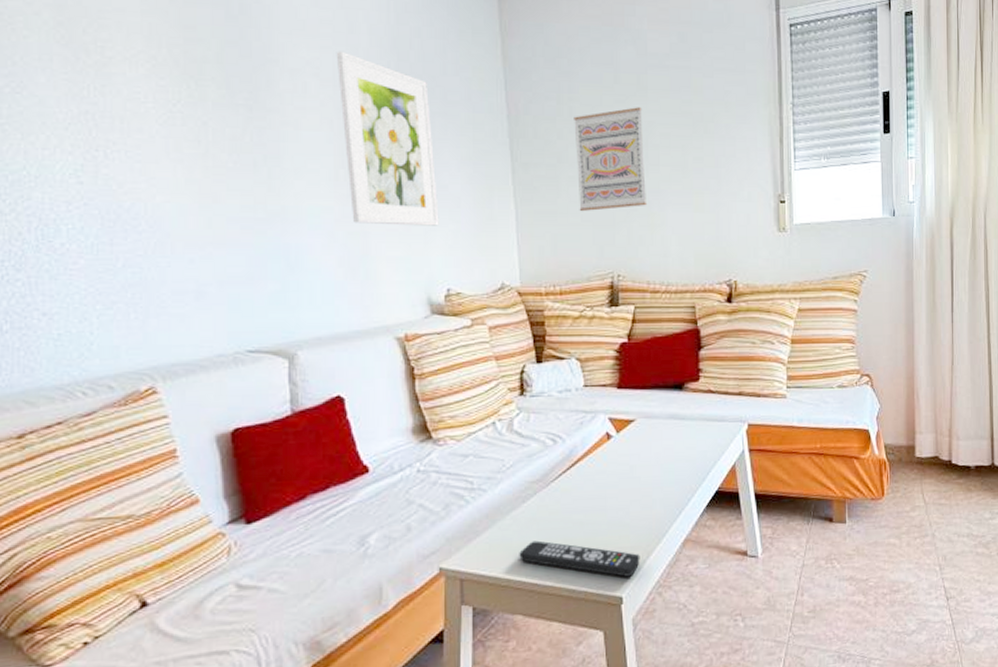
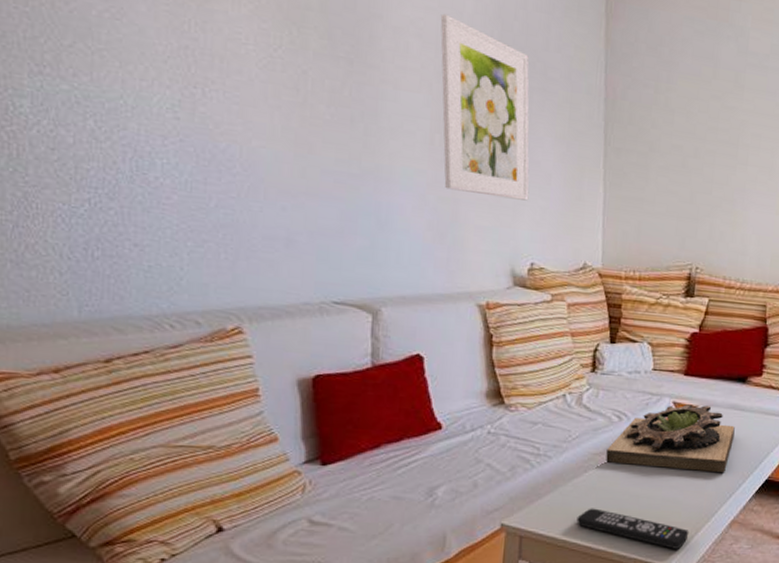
succulent planter: none [544,417,677,490] -> present [606,403,735,472]
wall art: present [574,107,648,212] -> none [665,104,737,204]

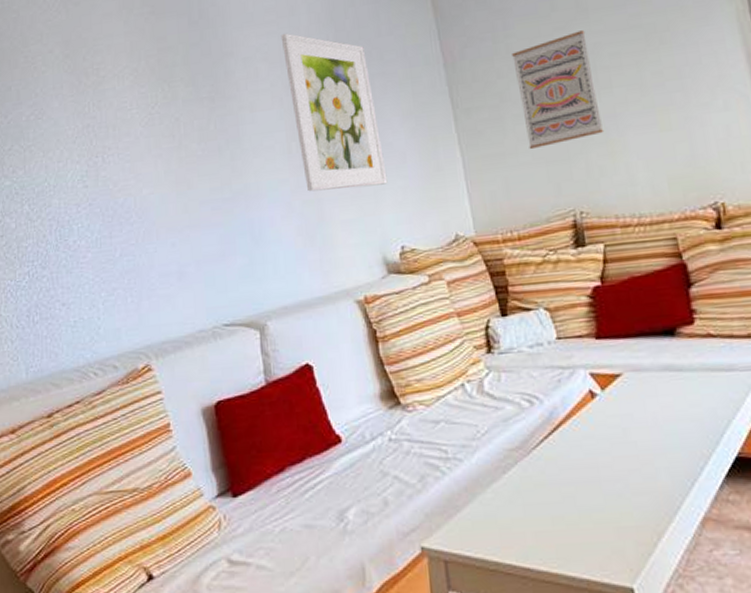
remote control: present [576,508,689,549] -> none [505,517,650,563]
succulent planter: present [606,403,735,472] -> none [523,371,679,458]
wall art: none [665,104,737,204] -> present [512,30,605,150]

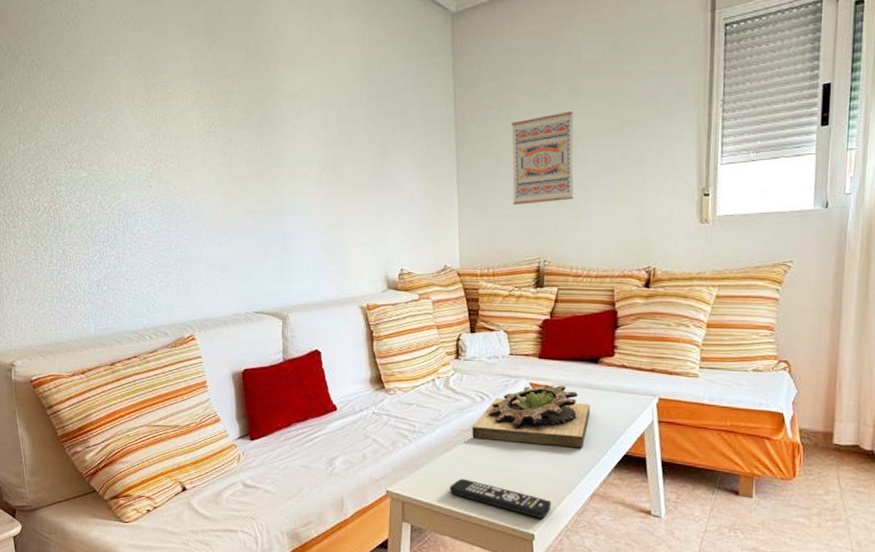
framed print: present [280,33,388,192] -> none [323,77,397,218]
remote control: none [505,517,650,563] -> present [449,478,552,518]
succulent planter: none [523,371,679,458] -> present [472,384,590,447]

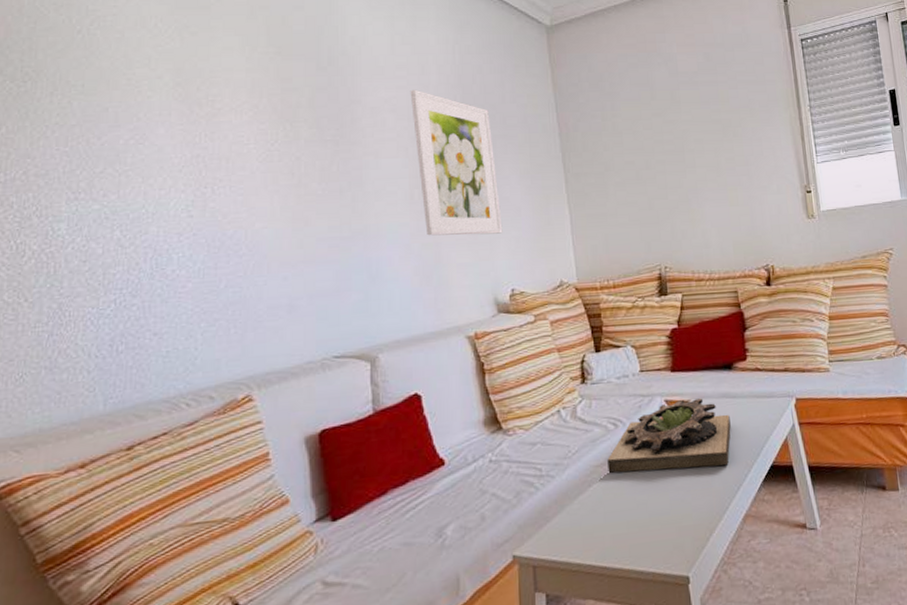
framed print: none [323,77,397,218] -> present [410,89,503,236]
remote control: present [449,478,552,518] -> none [588,523,704,556]
wall art: present [511,111,574,206] -> none [617,118,687,213]

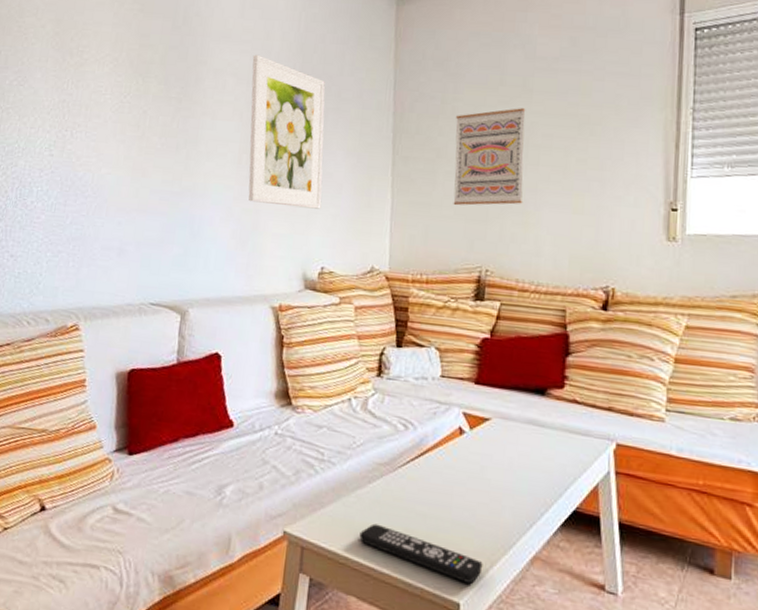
remote control: none [588,523,704,556] -> present [359,523,483,584]
succulent planter: present [607,398,731,473] -> none [391,415,534,497]
wall art: none [617,118,687,213] -> present [453,108,526,206]

